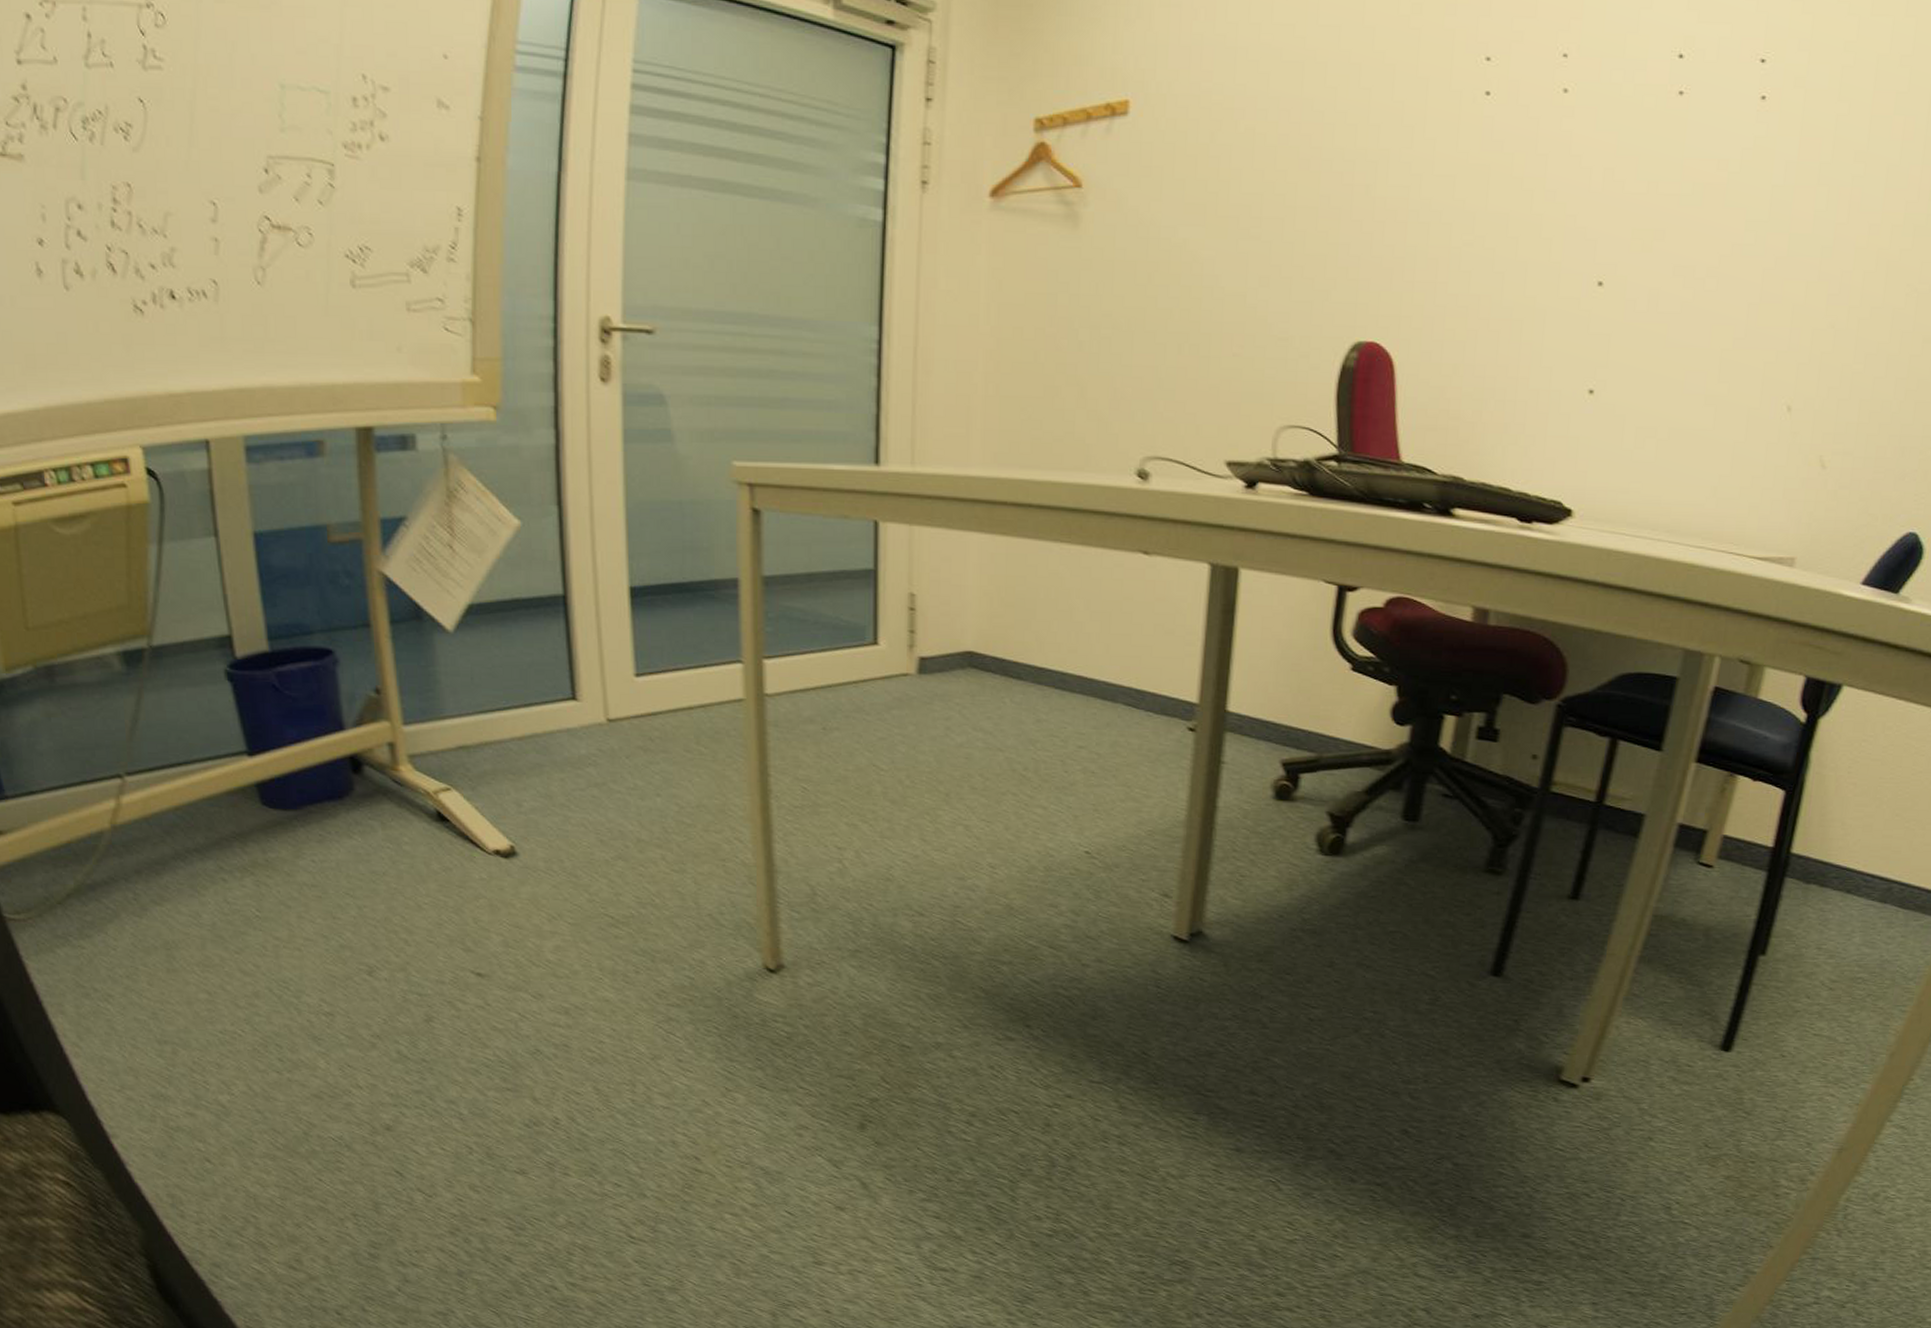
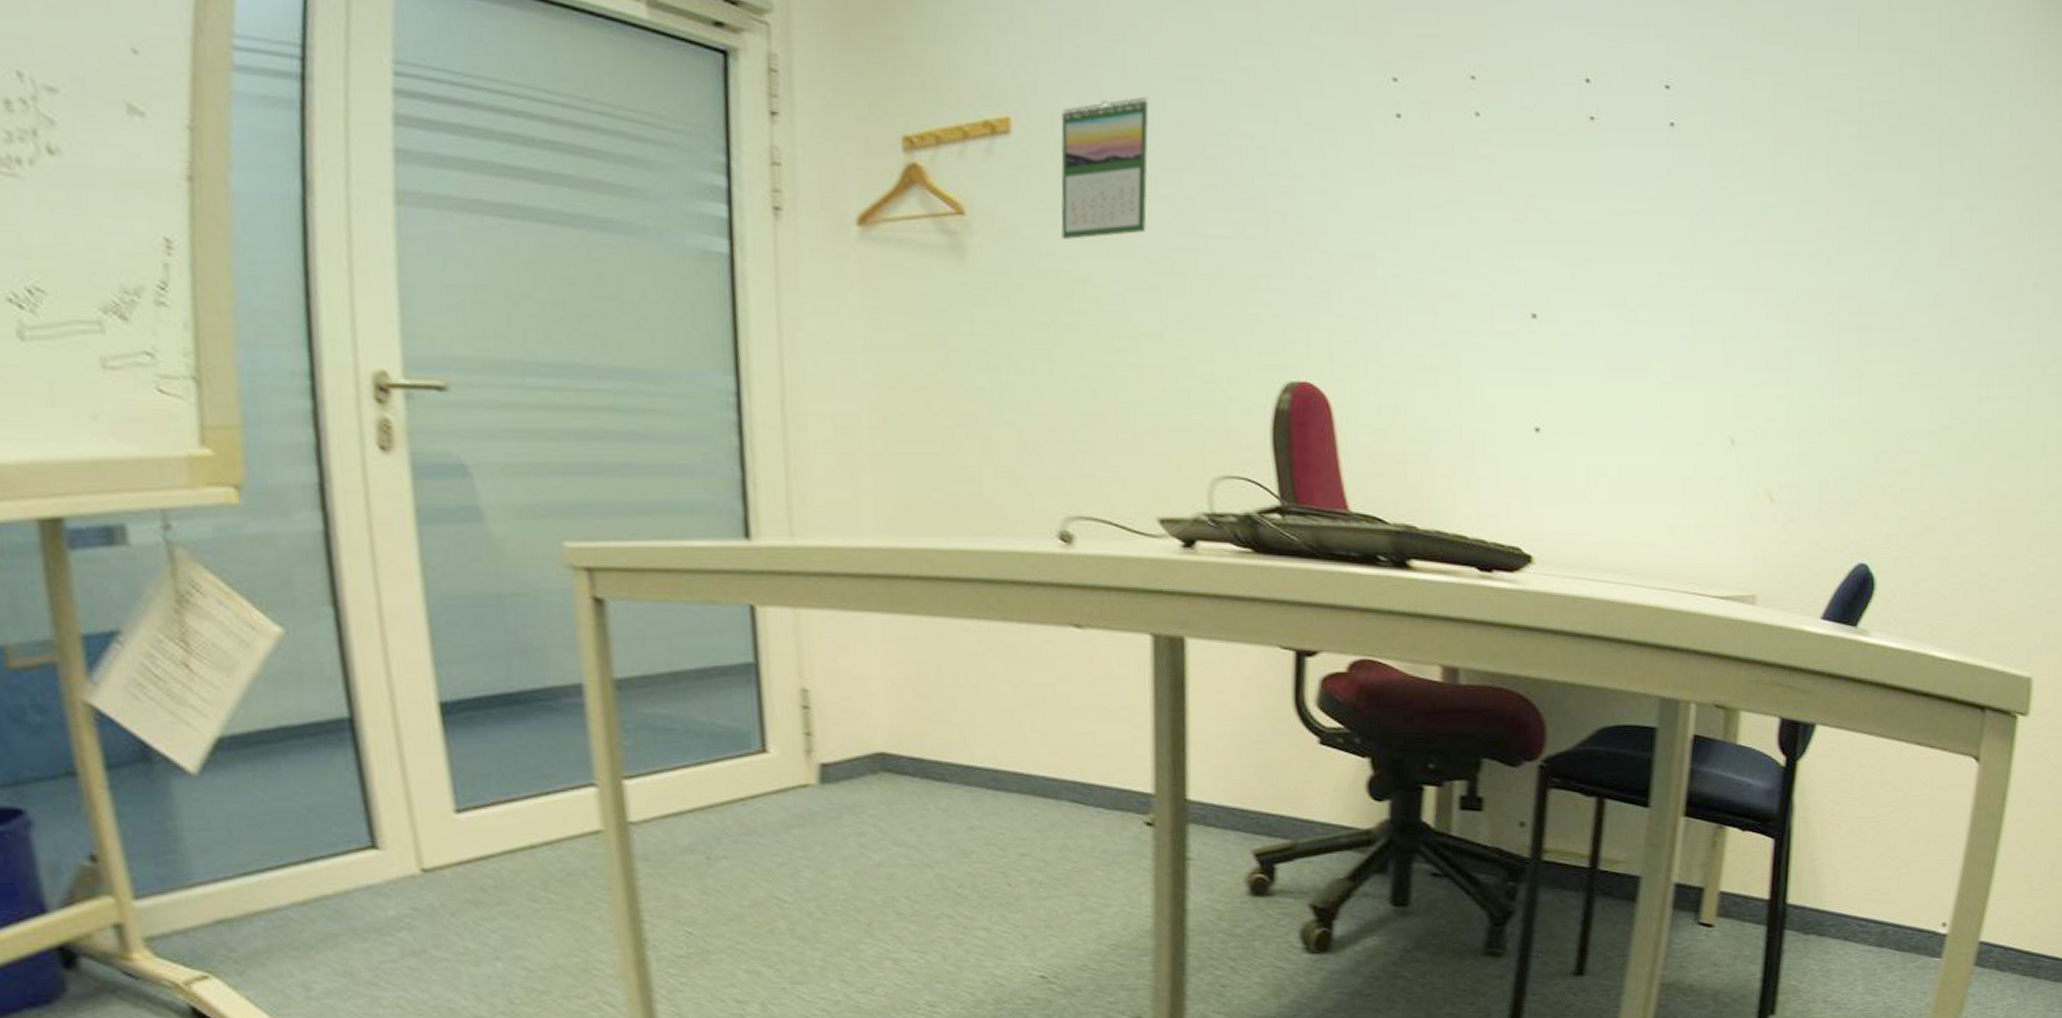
calendar: none [1164,79,1254,210] -> present [1060,96,1149,239]

